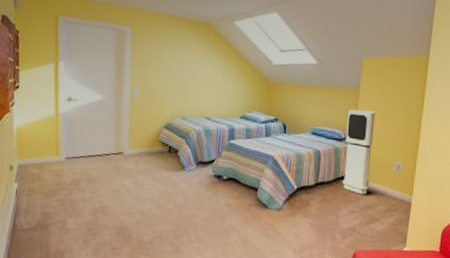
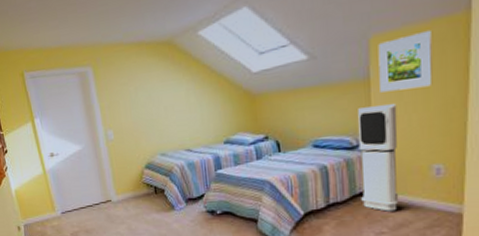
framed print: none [365,63,405,103] -> present [378,29,433,93]

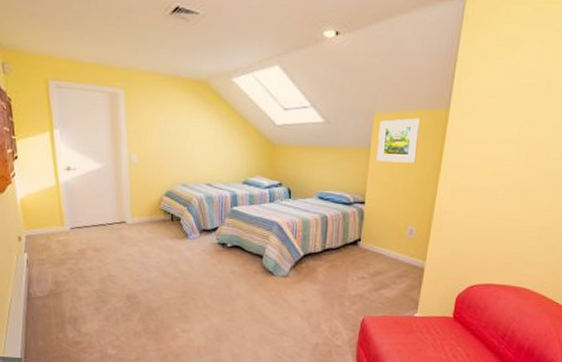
air purifier: present [358,104,399,212] -> none [351,171,388,261]

